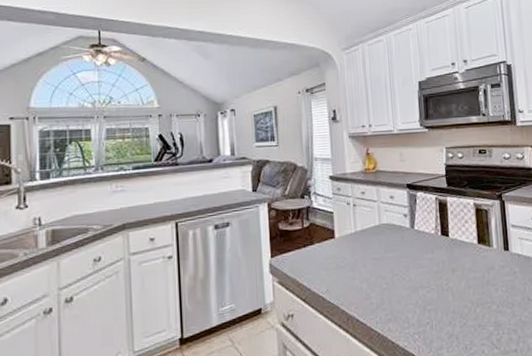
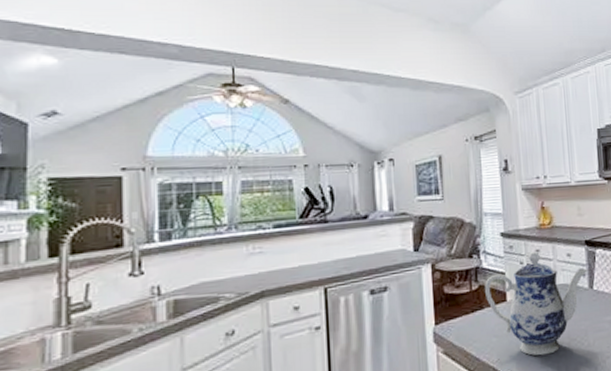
teapot: none [315,194,409,289] -> present [485,252,587,356]

